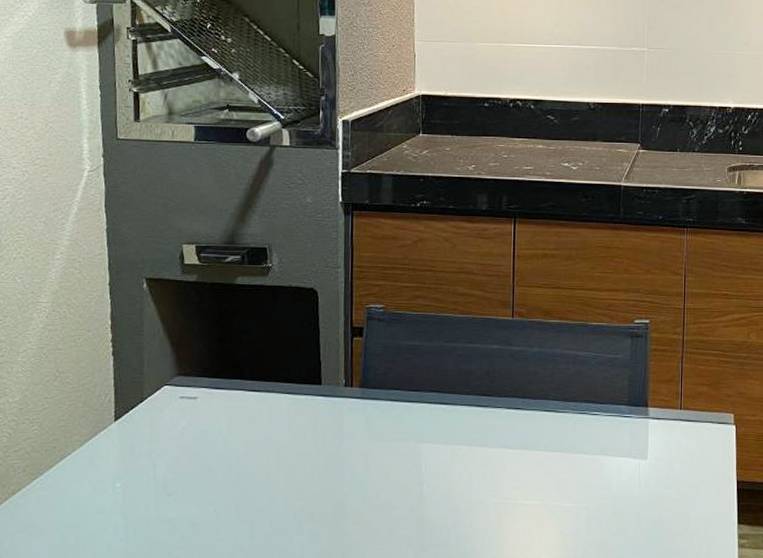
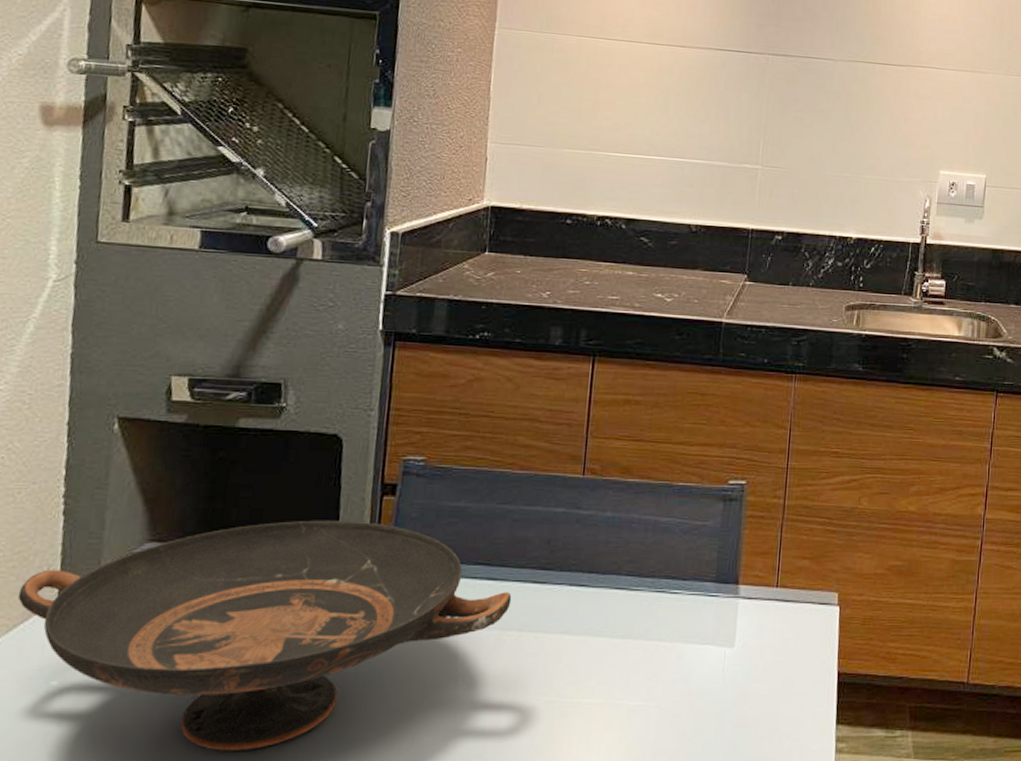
decorative bowl: none [86,357,461,540] -> present [17,520,512,752]

